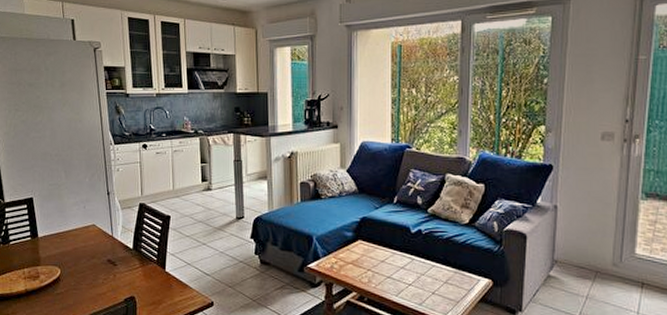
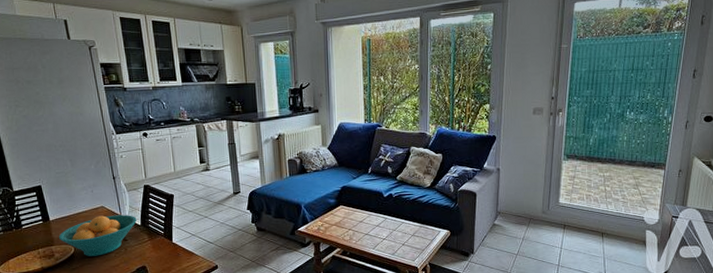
fruit bowl: none [45,235,130,281] -> present [58,215,138,256]

